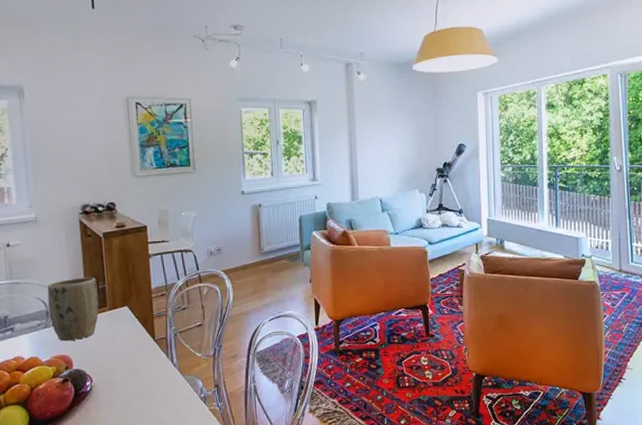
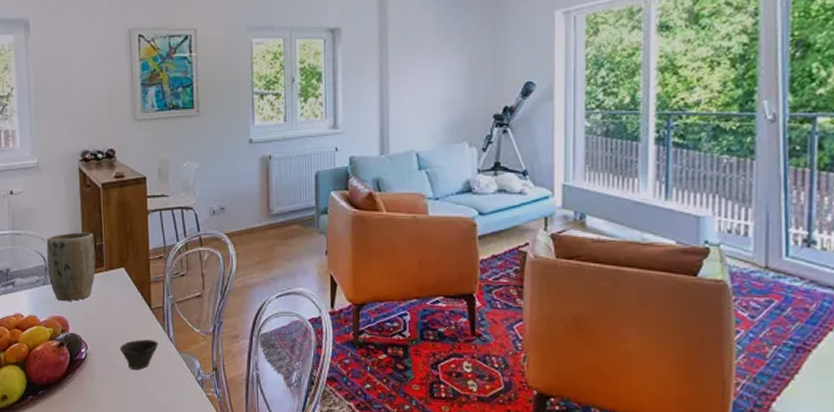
cup: none [124,367,163,395] -> present [119,339,159,370]

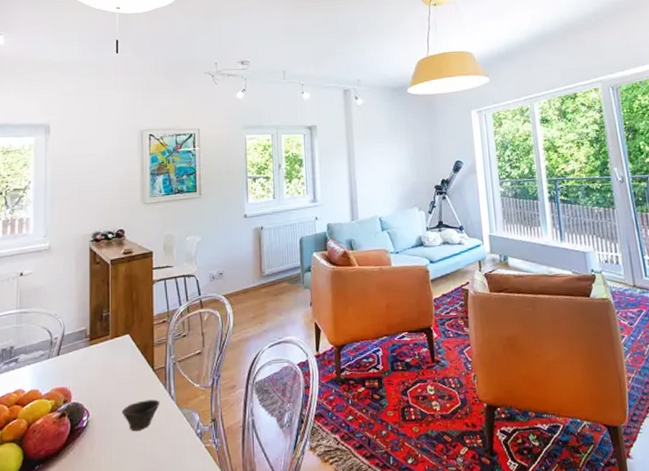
plant pot: present [46,232,96,302] -> none [53,304,101,373]

